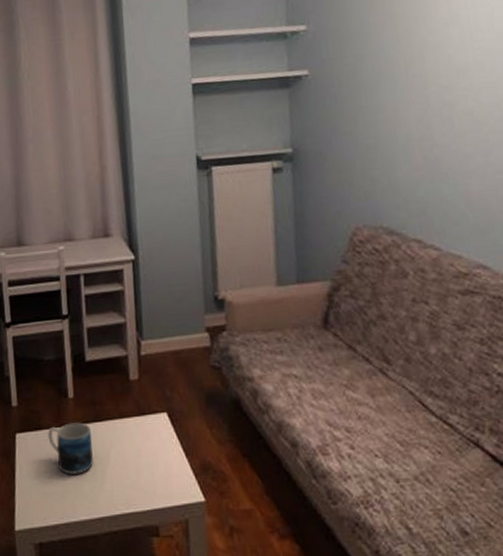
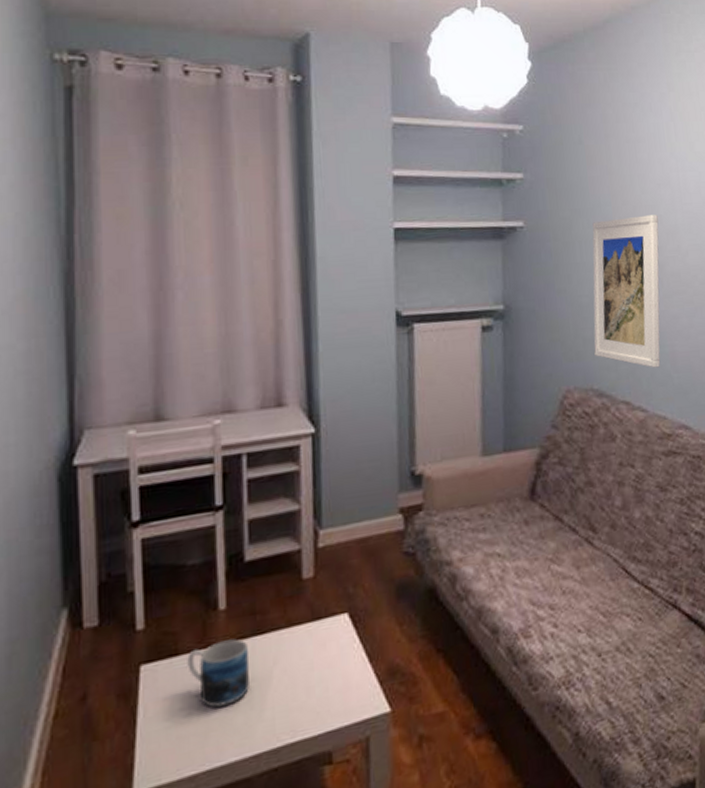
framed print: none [376,54,454,207] -> present [592,215,661,368]

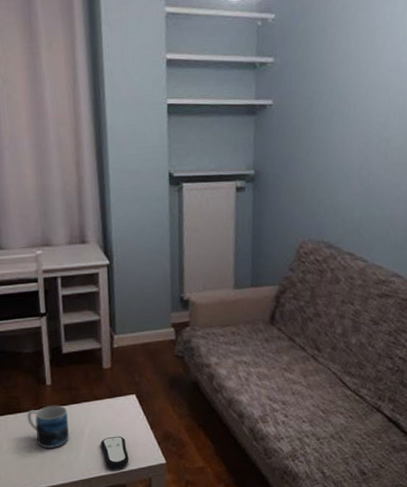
remote control: none [295,677,337,728] -> present [100,436,129,468]
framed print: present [592,215,661,368] -> none [326,96,388,227]

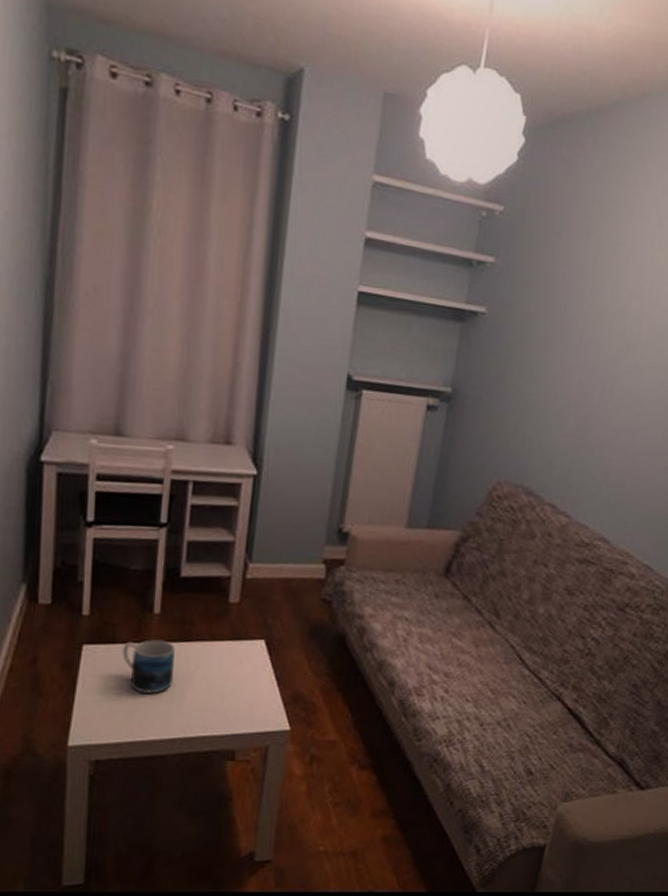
remote control: present [100,436,129,468] -> none [210,688,245,729]

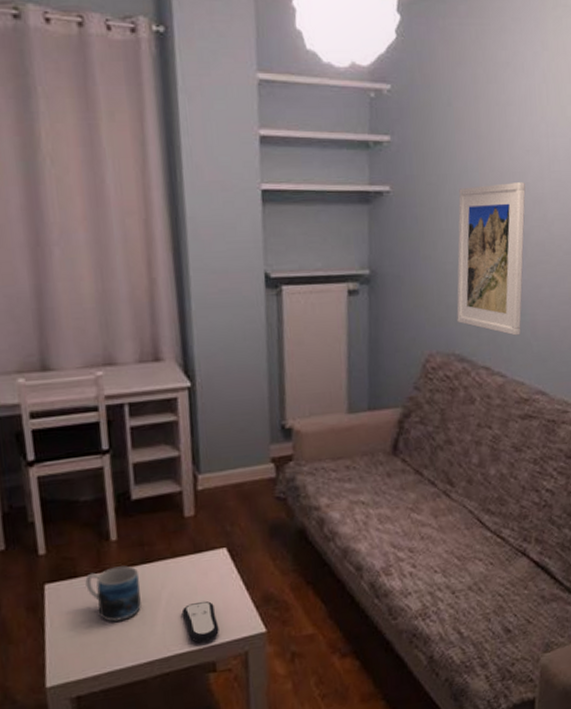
remote control: none [210,688,245,729] -> present [181,601,219,642]
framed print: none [531,321,623,478] -> present [456,182,526,336]

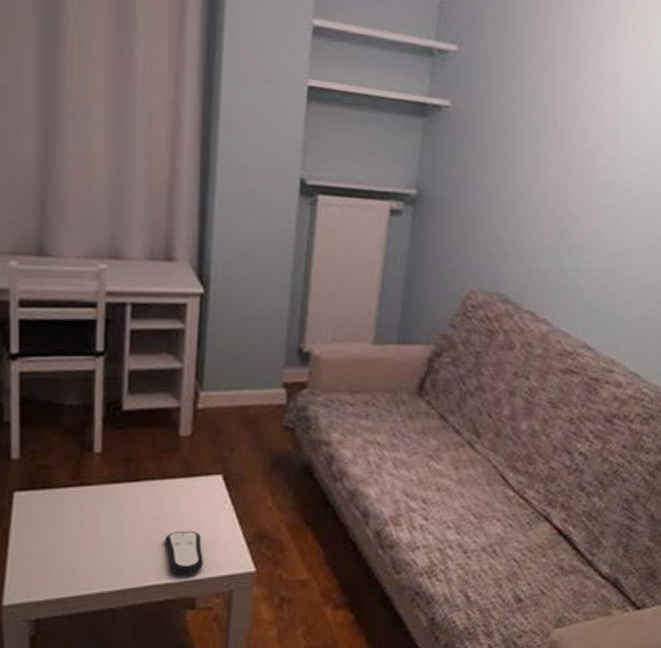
mug: present [85,565,141,622] -> none [60,482,122,542]
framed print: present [456,182,526,336] -> none [506,113,598,282]

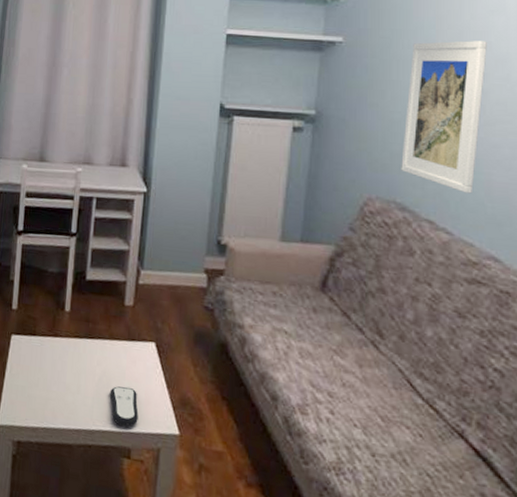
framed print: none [506,113,598,282] -> present [401,41,487,194]

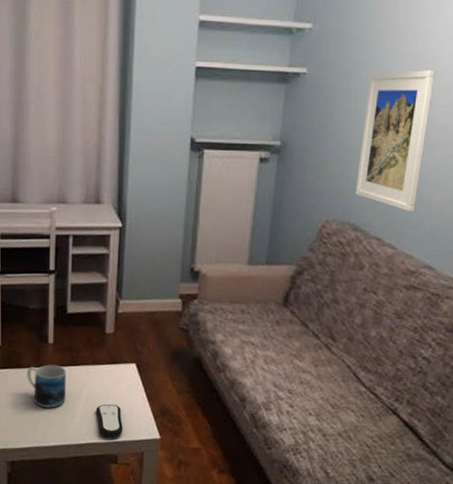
mug: none [40,334,82,384] -> present [27,364,67,408]

